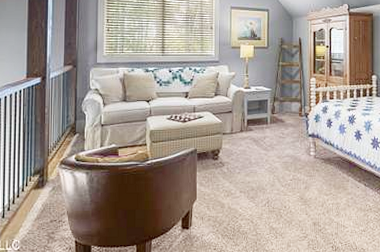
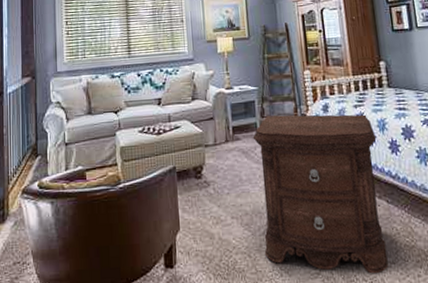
nightstand: none [263,112,362,239] -> present [252,114,389,274]

